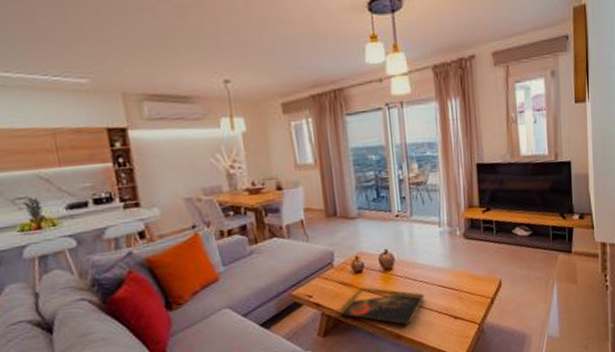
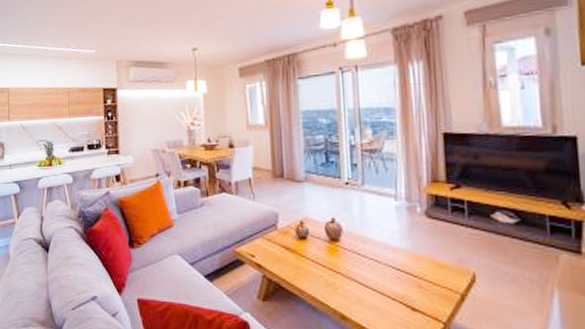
decorative tray: present [339,287,425,326] -> none [280,256,376,307]

